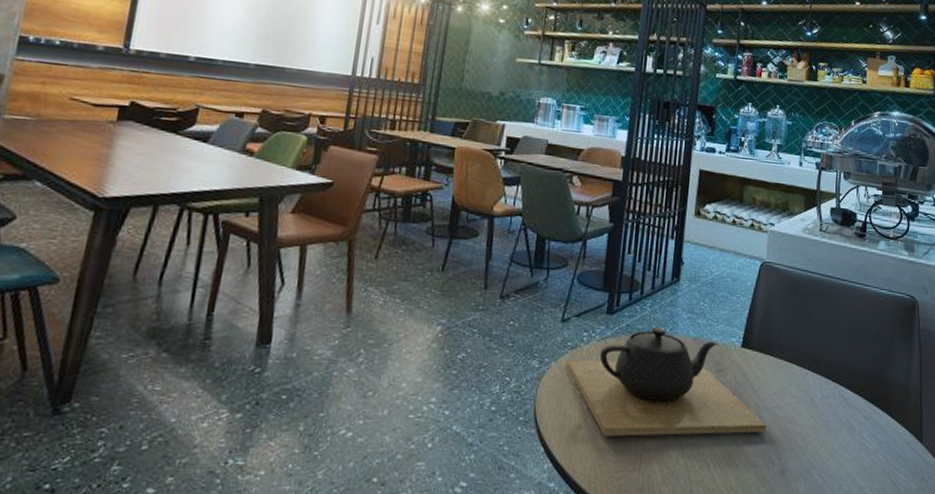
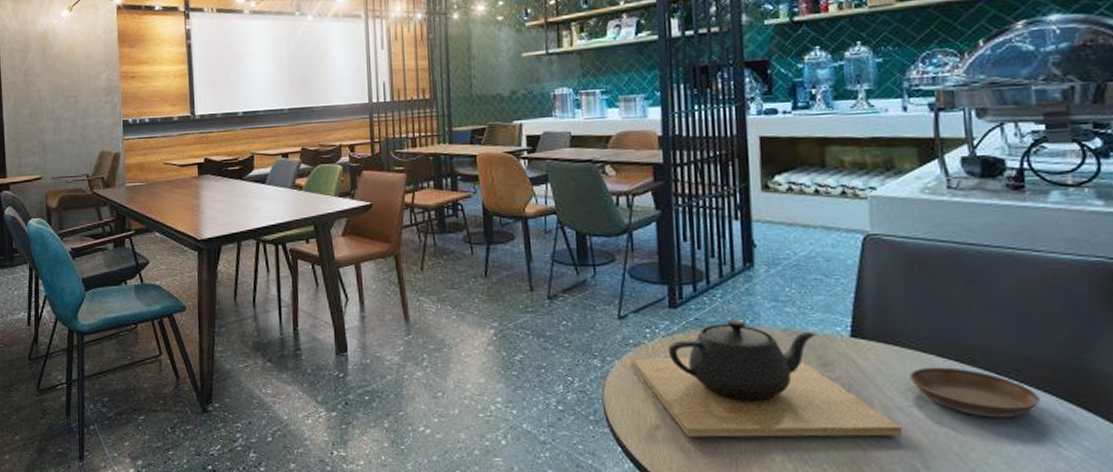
saucer: none [776,374,857,417] -> present [908,367,1041,418]

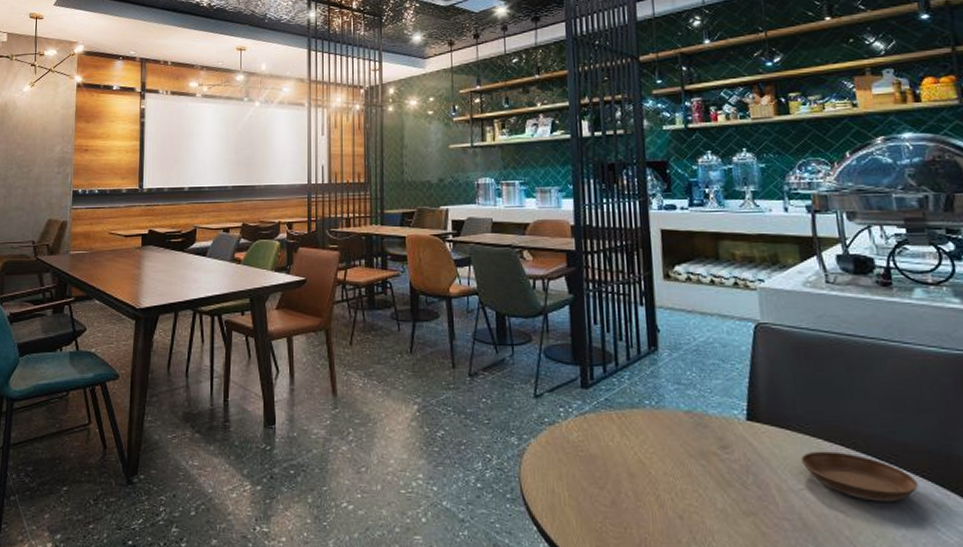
teapot: present [632,318,903,438] -> none [547,399,798,519]

